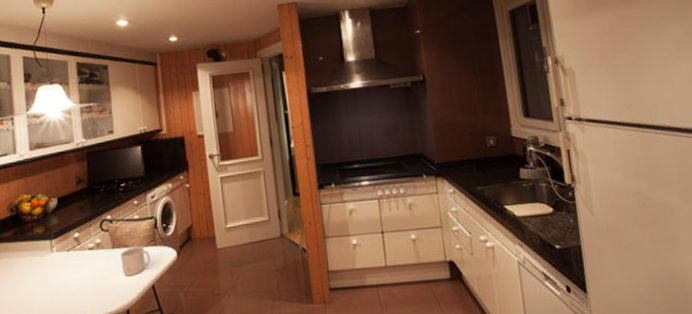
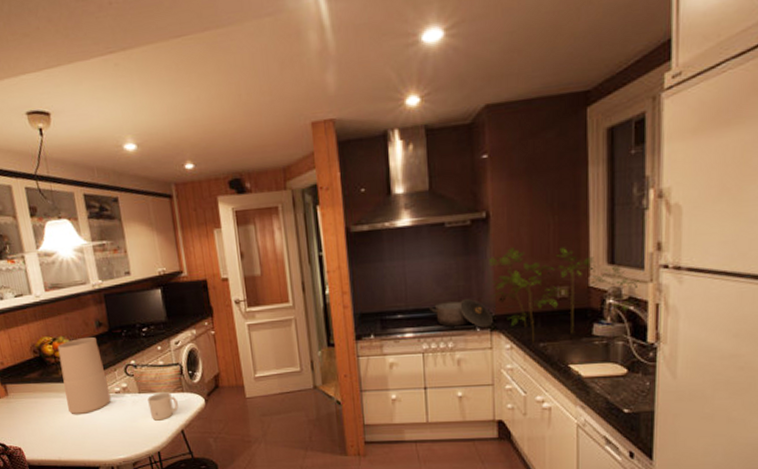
vase: none [35,193,84,275] -> present [57,336,111,415]
cooking pot: none [380,149,436,175] -> present [428,299,493,328]
plant: none [428,103,552,188] -> present [488,247,641,344]

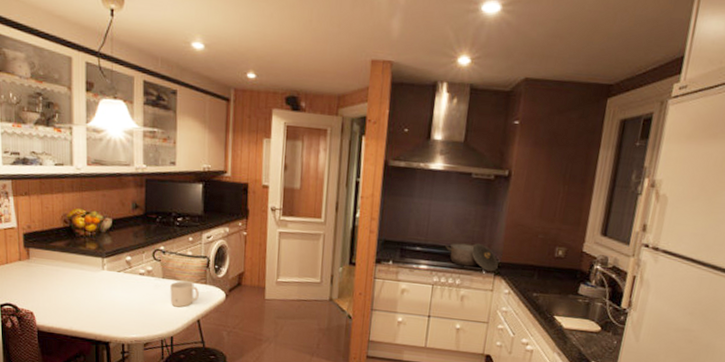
vase: present [57,336,111,415] -> none [89,216,134,290]
plant: present [488,247,641,344] -> none [500,206,625,300]

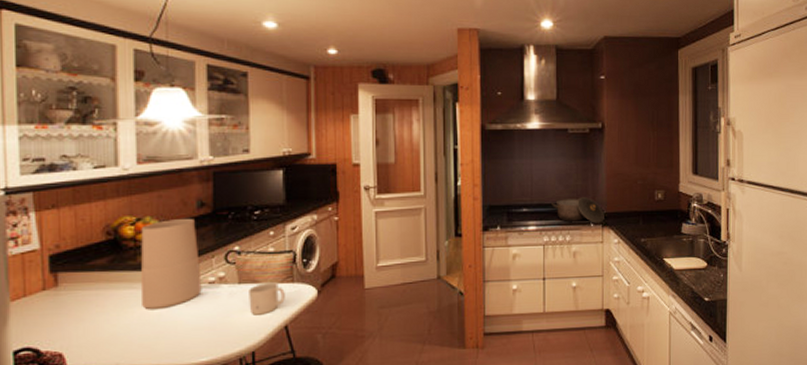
vase: none [89,216,134,290] -> present [141,218,202,310]

